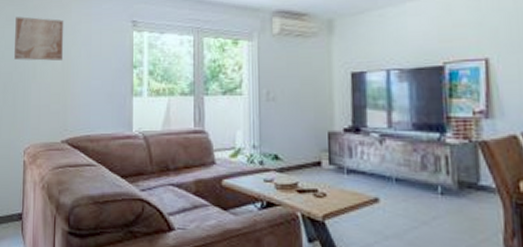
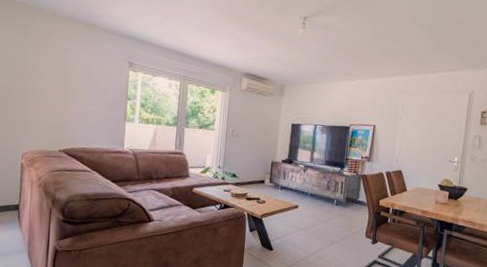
wall art: present [14,16,64,61] -> none [14,40,65,85]

